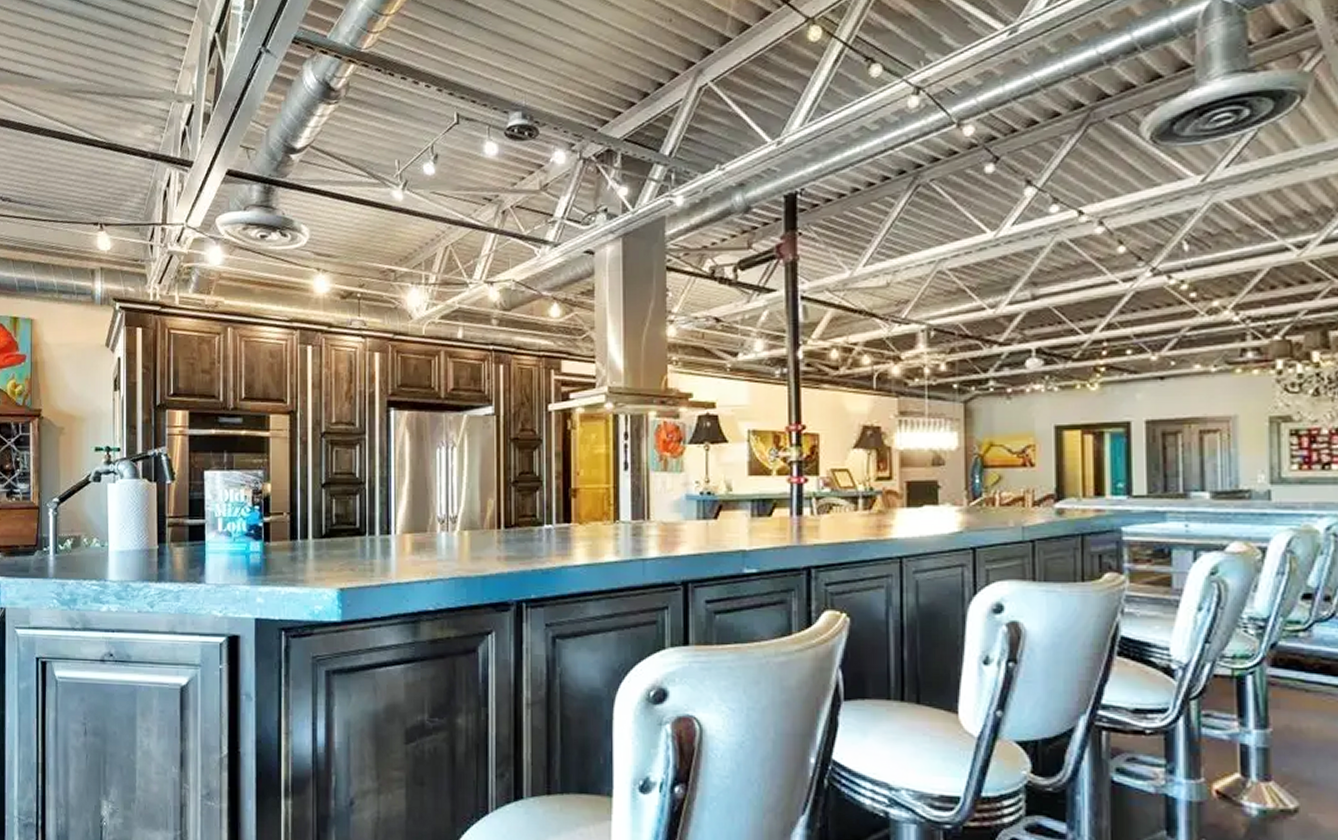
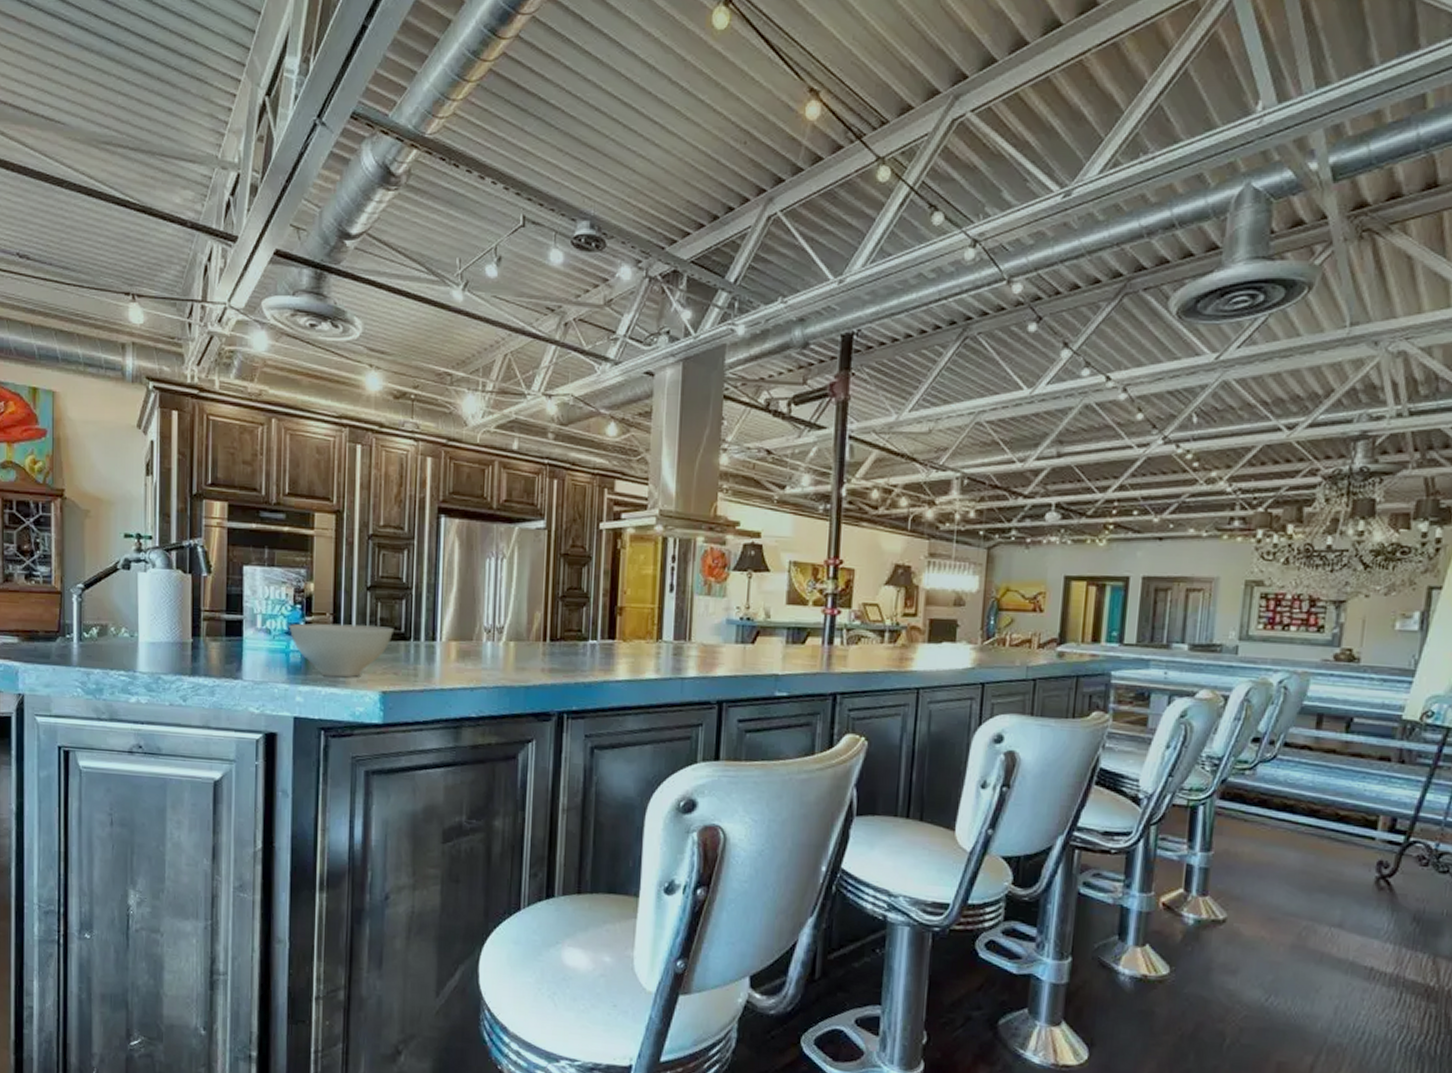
bowl: none [248,523,350,576] -> present [289,623,395,678]

